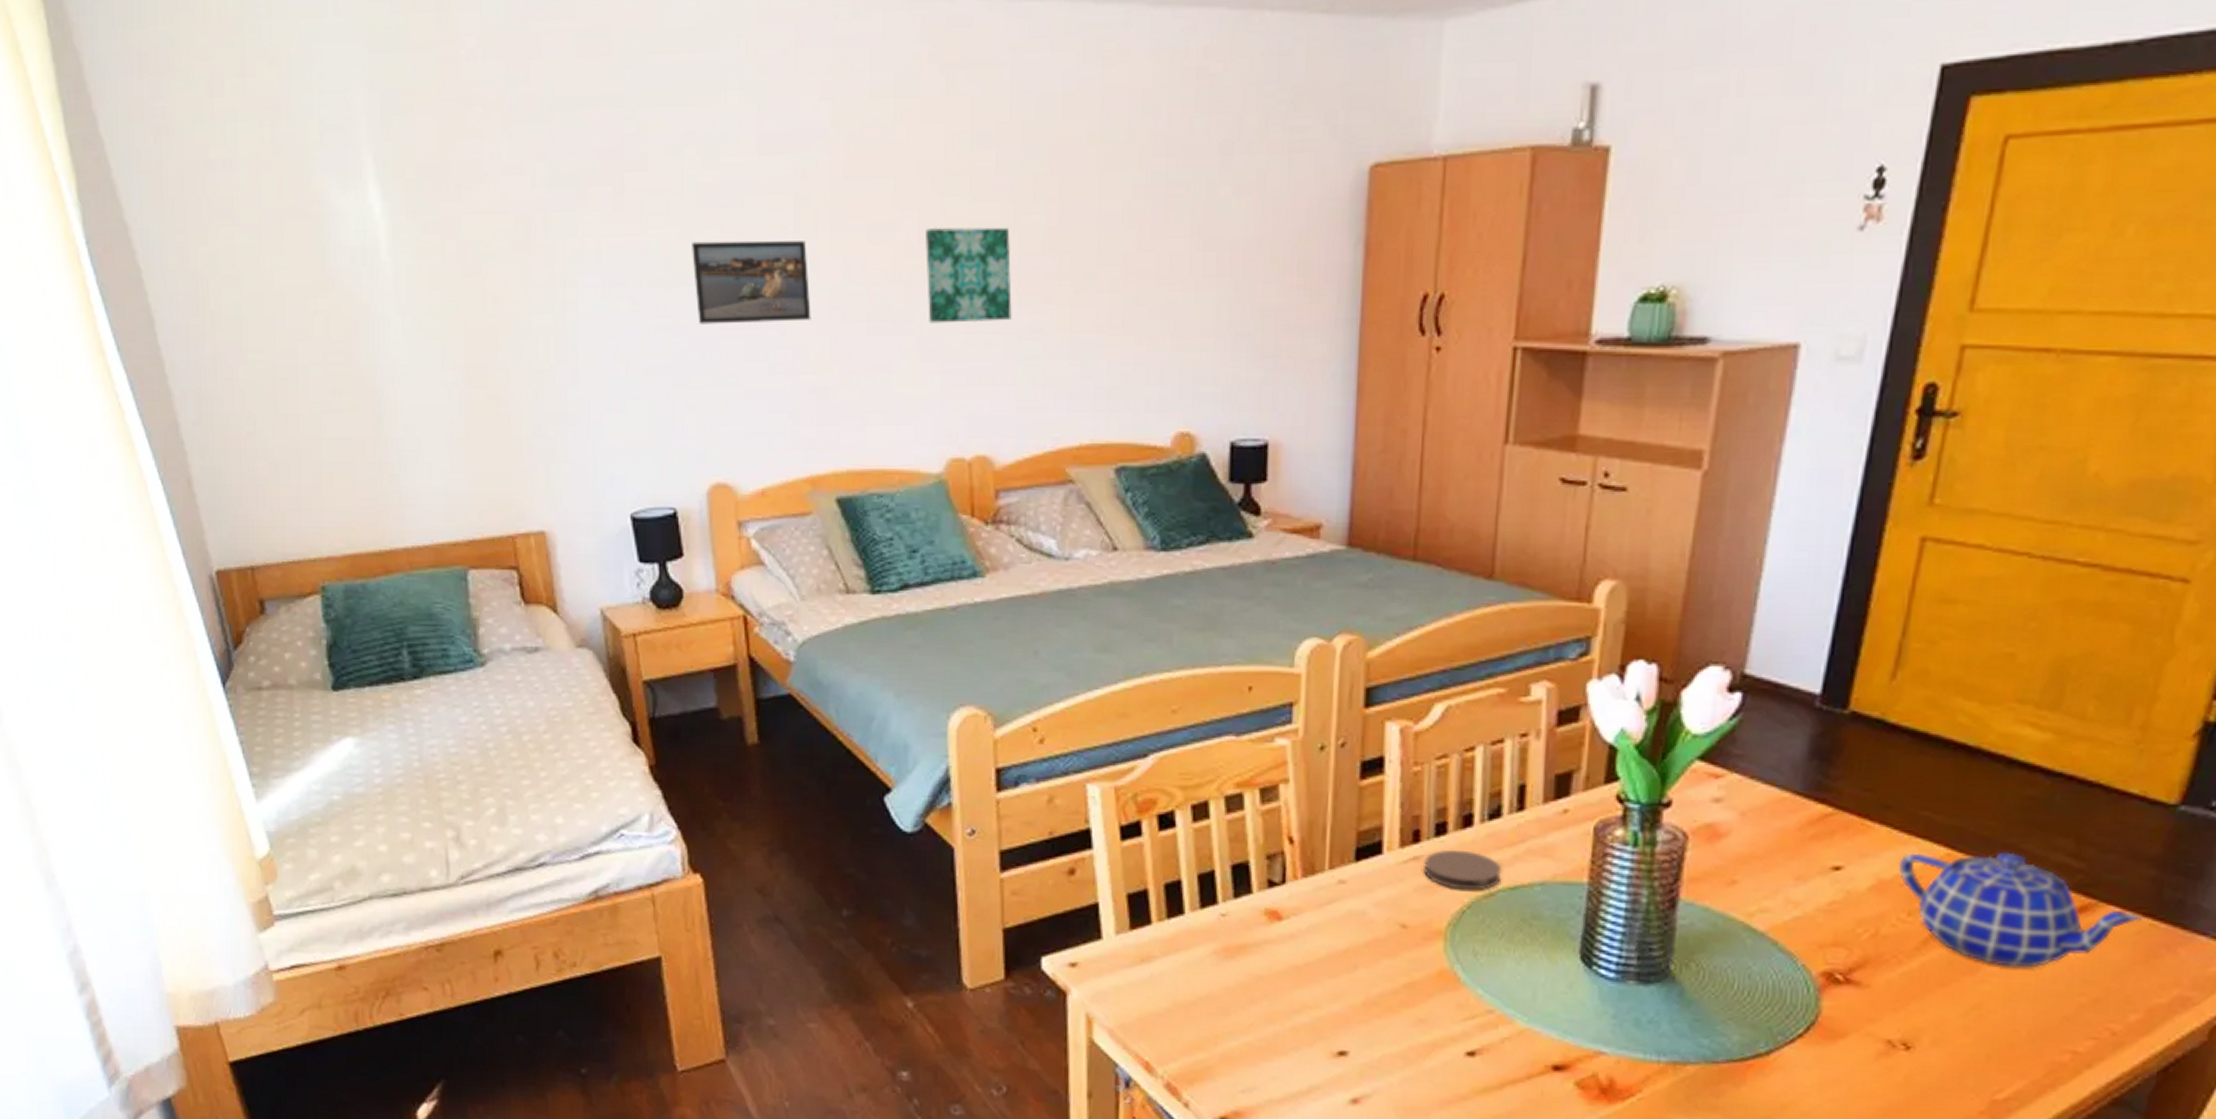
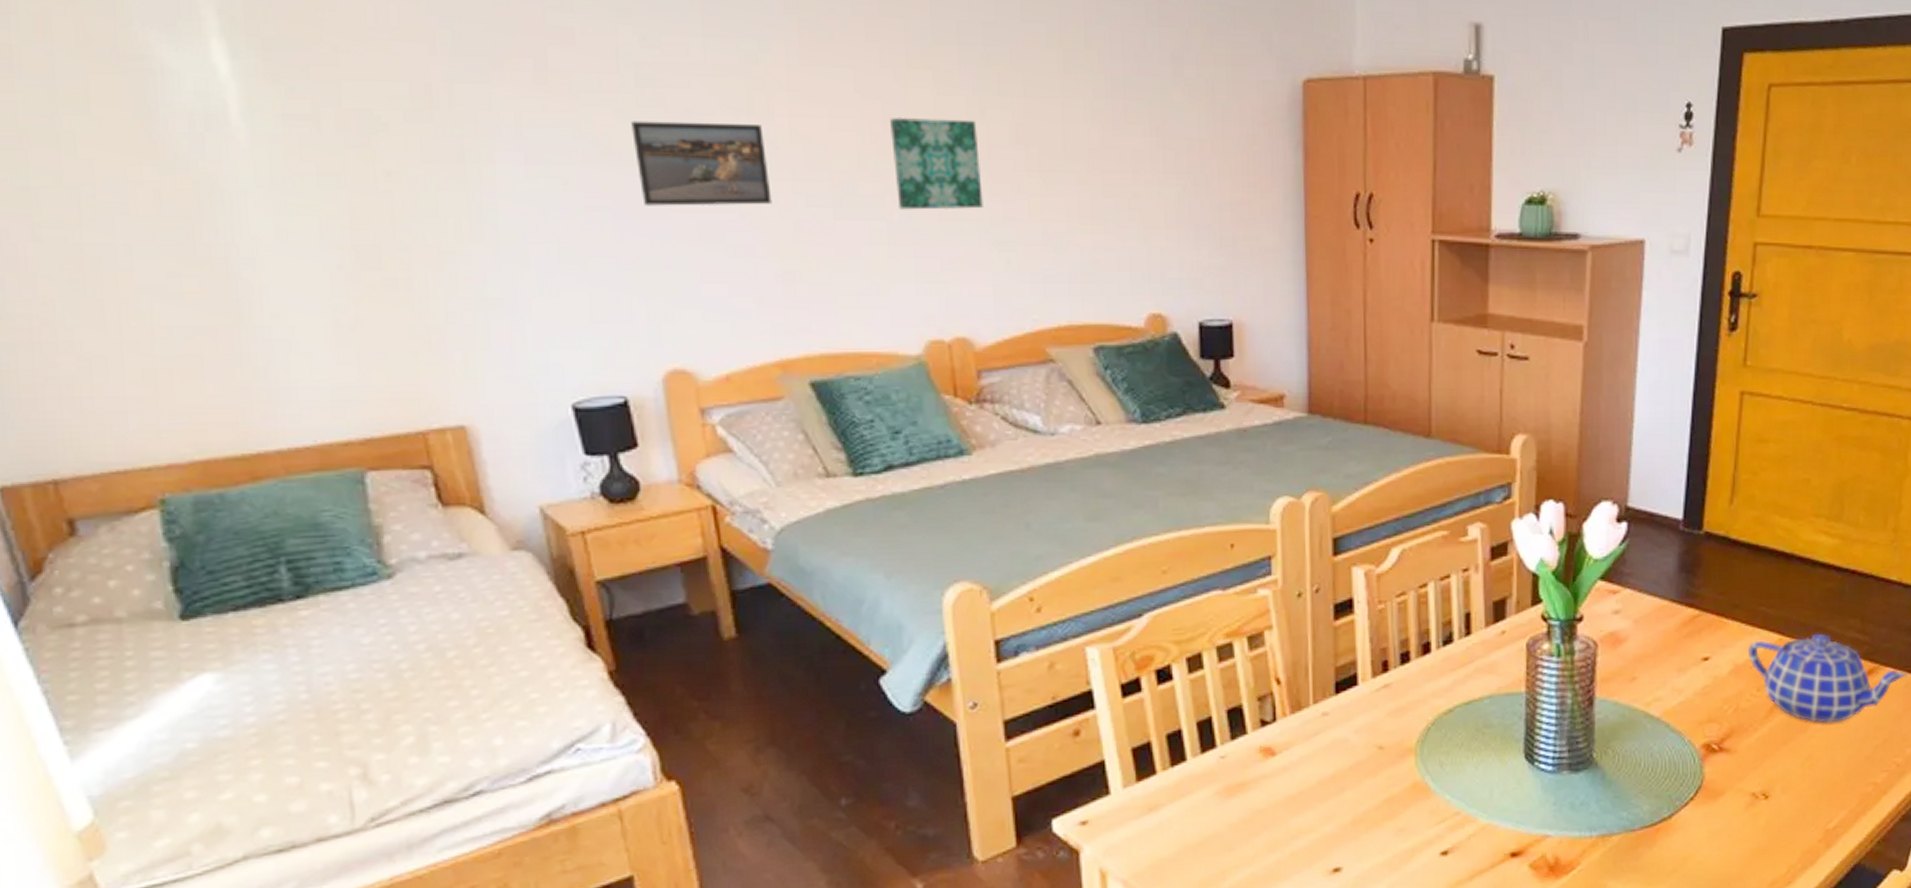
coaster: present [1424,849,1502,891] -> none [1393,674,1457,710]

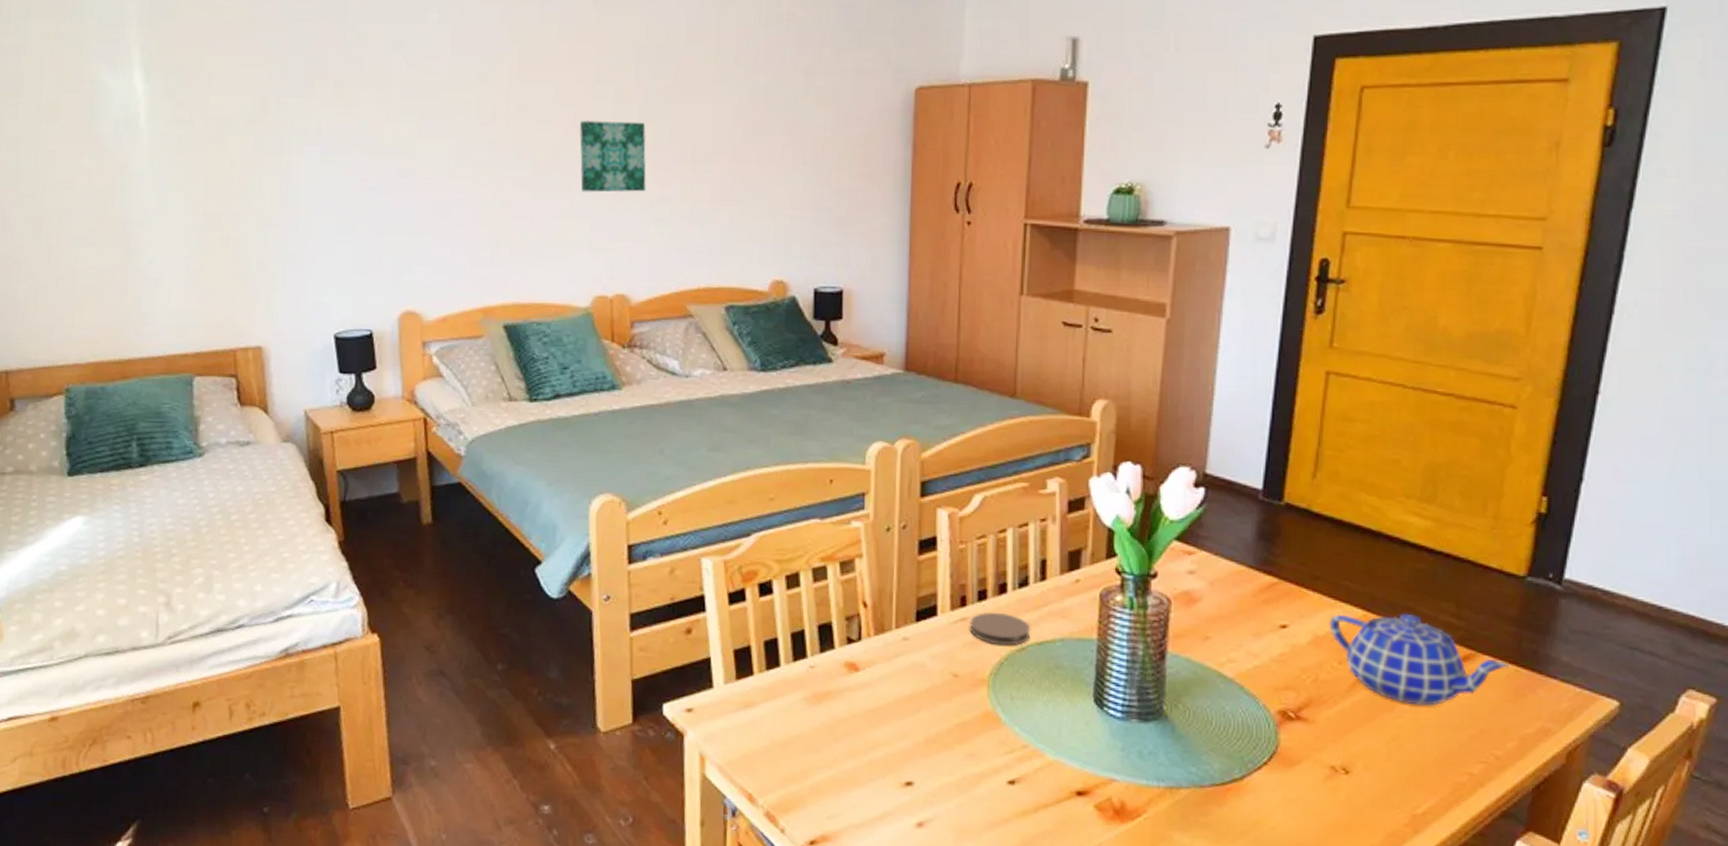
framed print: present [631,121,772,206] -> none [395,124,489,187]
coaster: none [1393,674,1457,710] -> present [970,612,1031,646]

